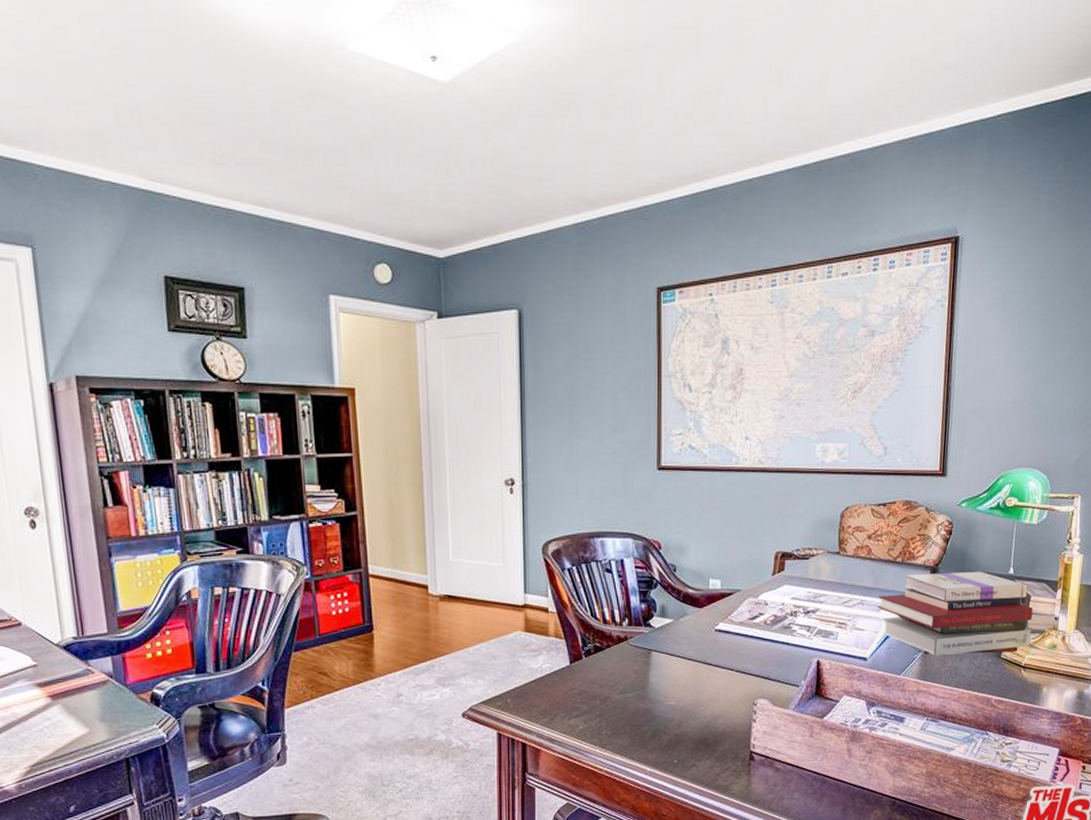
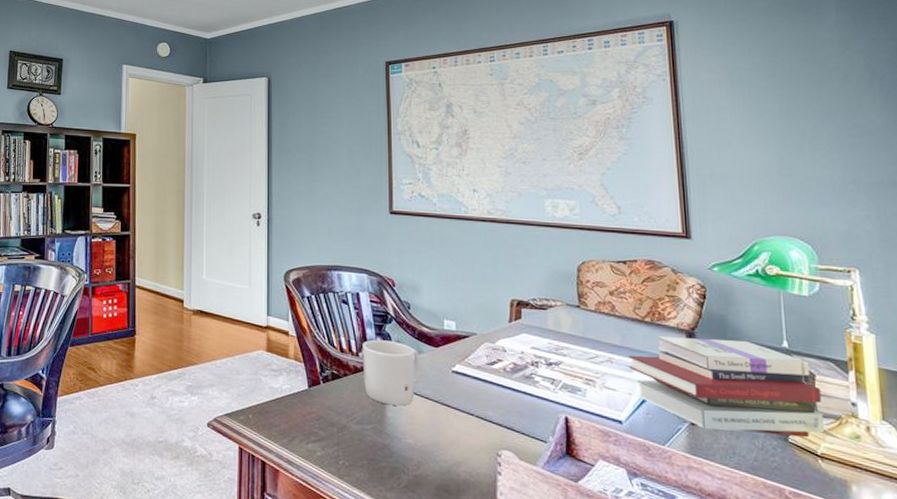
mug: none [626,606,685,671] -> present [362,339,421,406]

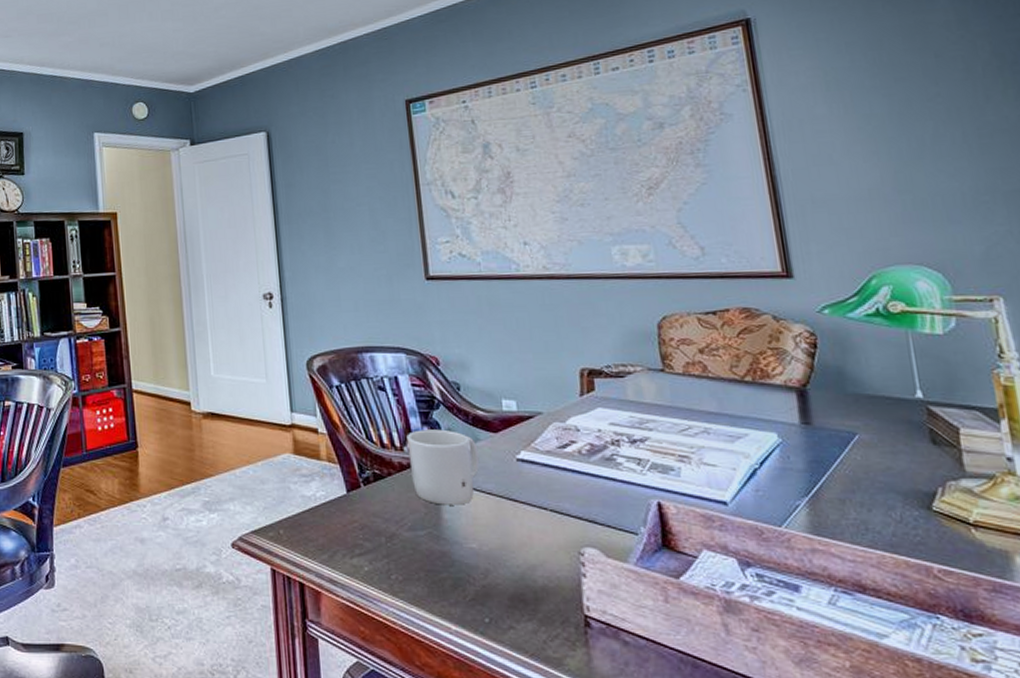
books: present [628,336,824,438] -> none [728,393,976,504]

